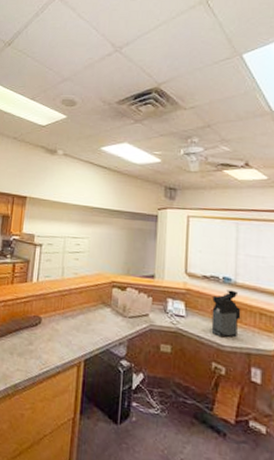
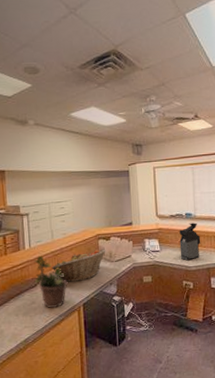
potted plant: none [36,292,72,357] -> present [34,255,68,309]
fruit basket: none [56,298,120,332] -> present [51,249,106,282]

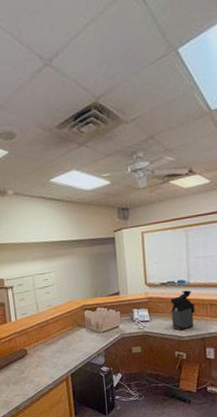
potted plant: present [34,255,68,309] -> none [21,327,55,378]
fruit basket: present [51,249,106,282] -> none [38,320,93,353]

